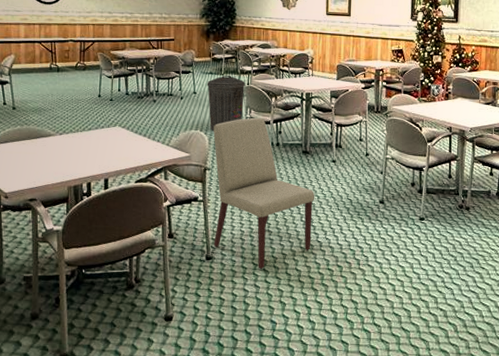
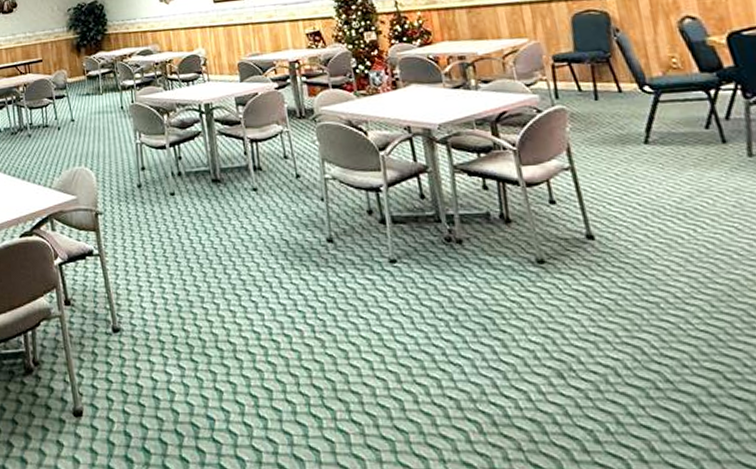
trash can: present [206,75,246,131] -> none [84,93,132,165]
chair: present [213,117,315,269] -> none [99,142,244,343]

